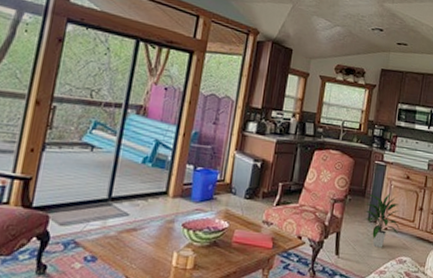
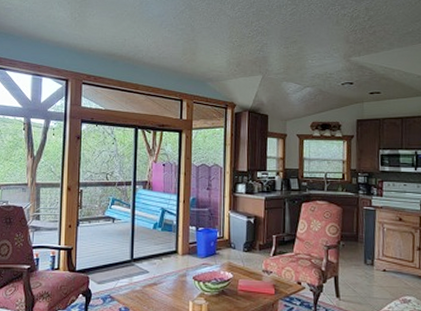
indoor plant: present [362,193,400,248] -> none [358,237,399,289]

